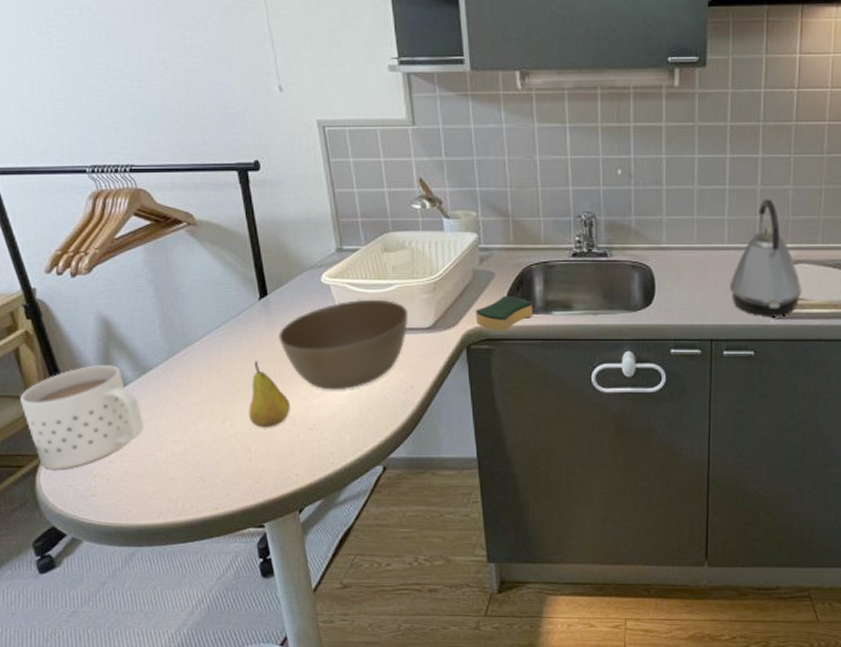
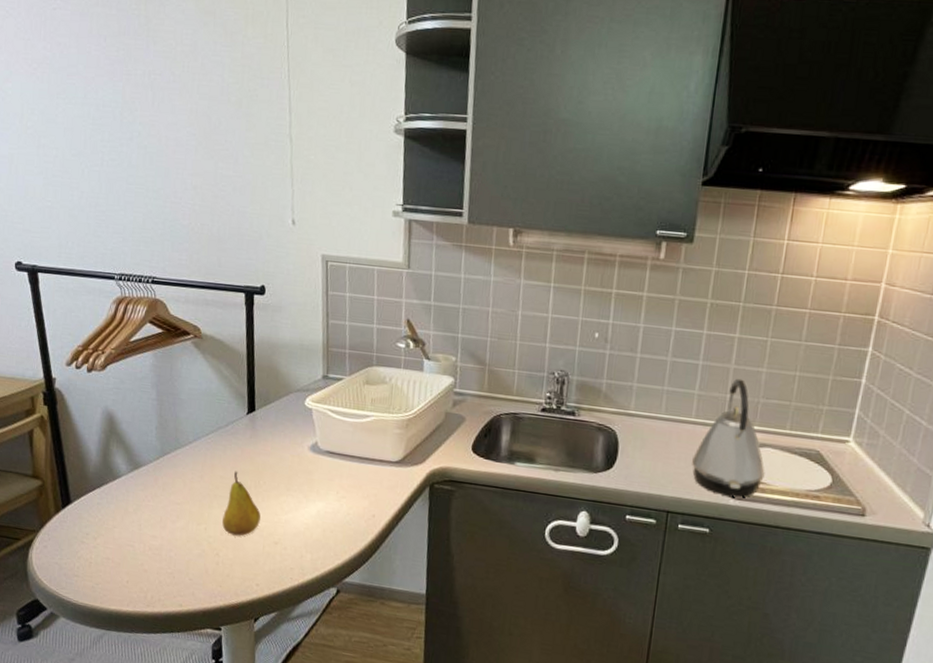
mug: present [20,365,144,469] -> none [27,455,129,548]
bowl: present [278,299,409,390] -> none [259,426,380,510]
sponge: present [475,295,533,332] -> none [442,440,498,476]

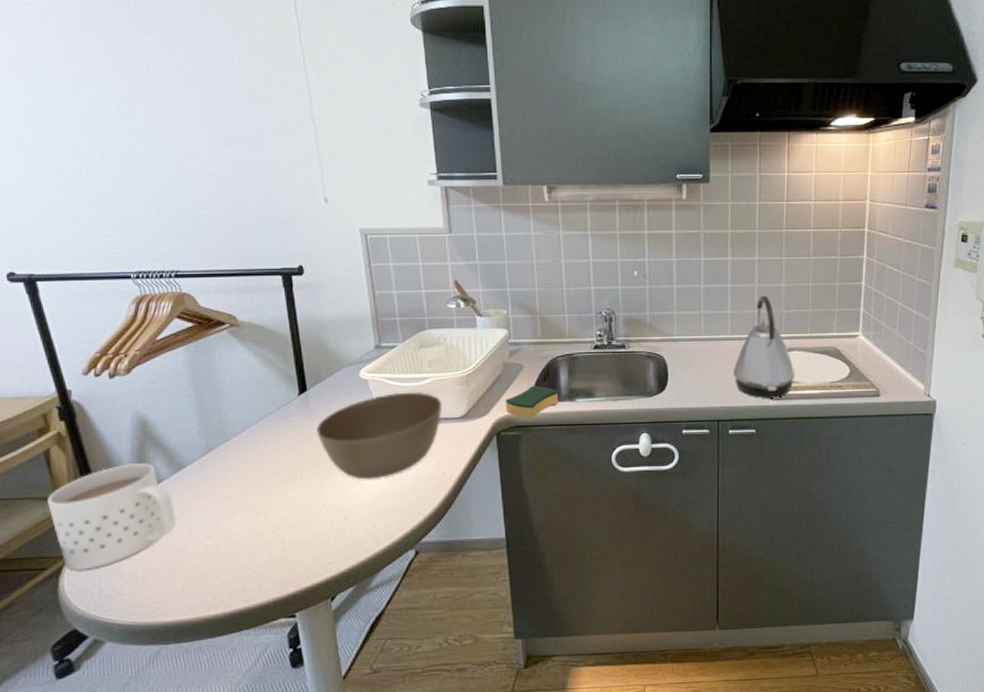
mug: none [27,455,129,548] -> present [47,463,177,570]
fruit: present [222,471,261,536] -> none [284,454,325,519]
bowl: none [259,426,380,510] -> present [316,392,442,479]
sponge: none [442,440,498,476] -> present [505,385,559,419]

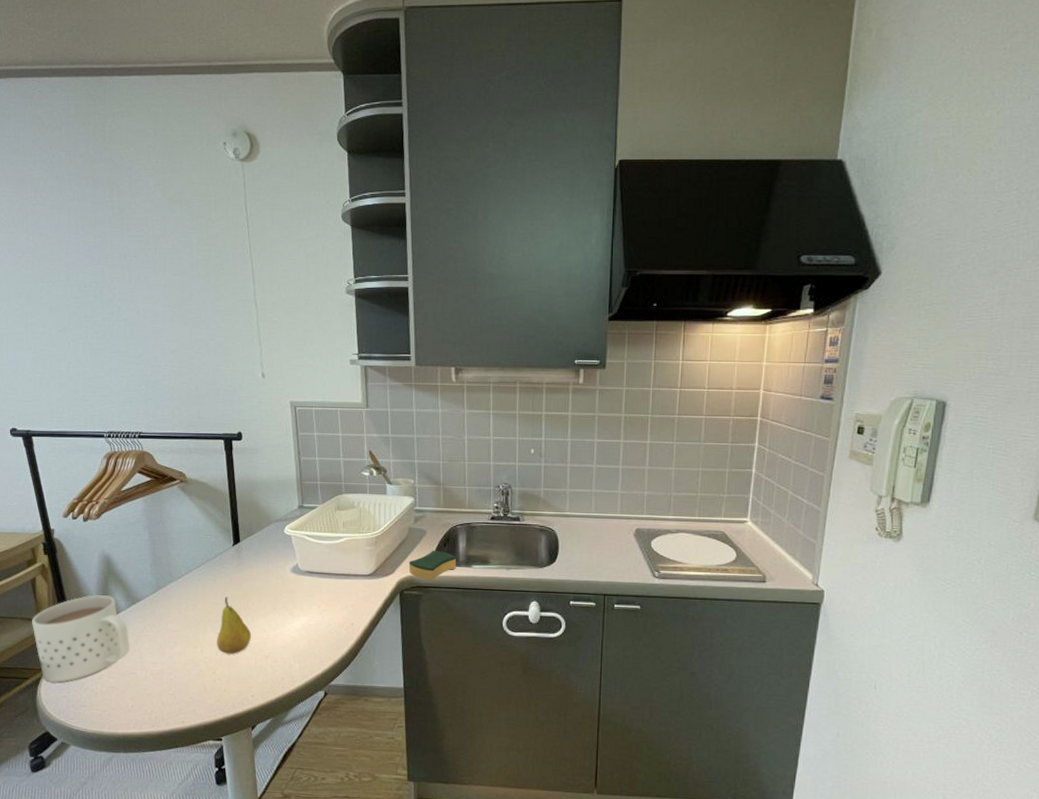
fruit: none [284,454,325,519] -> present [217,597,251,654]
bowl: present [316,392,442,479] -> none [246,548,354,625]
kettle: present [733,295,795,398] -> none [621,477,682,577]

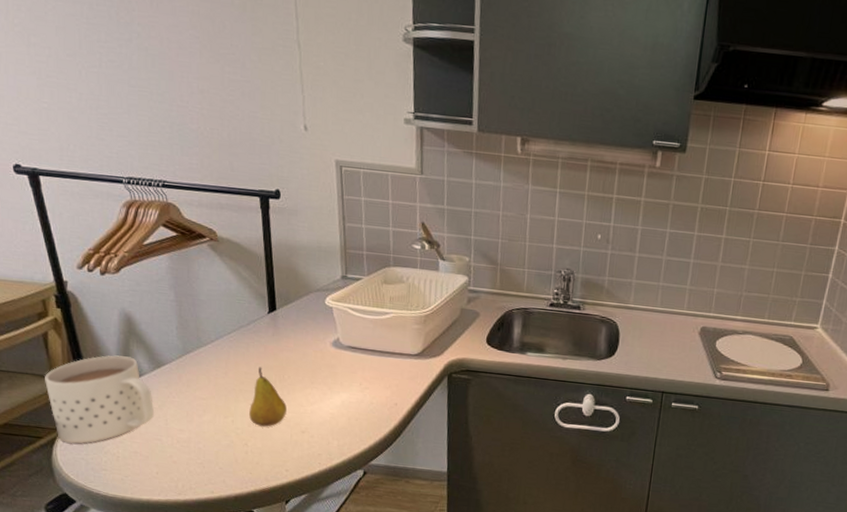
sponge: present [408,550,457,581] -> none [458,333,511,366]

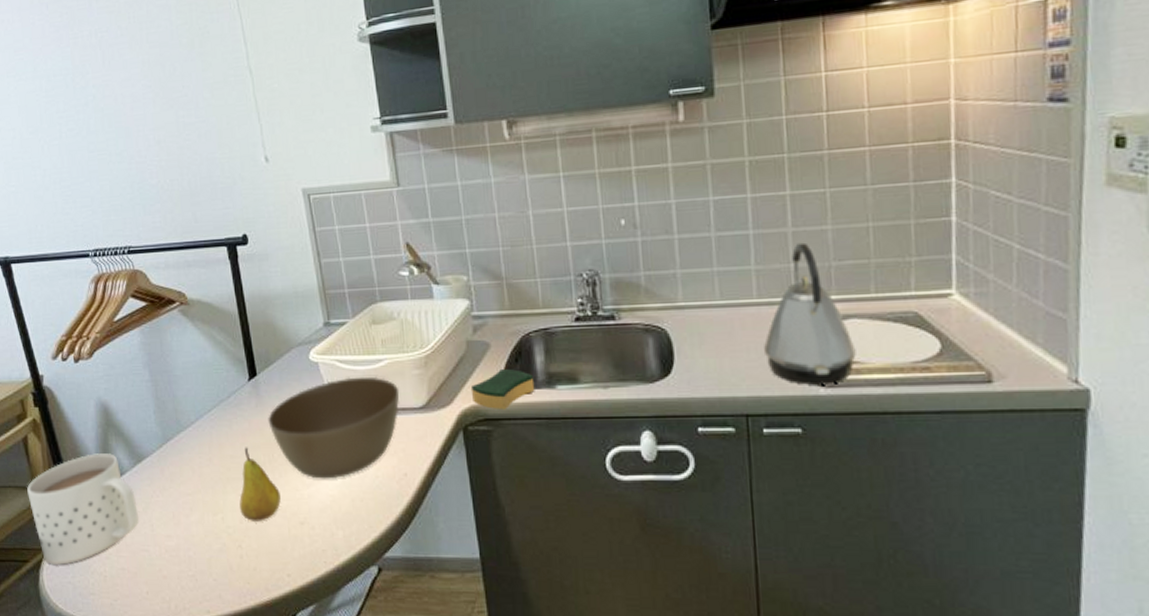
bowl: none [282,322,400,400] -> present [268,377,400,479]
sponge: none [458,333,511,366] -> present [470,368,535,411]
kettle: none [684,274,746,378] -> present [764,242,856,385]

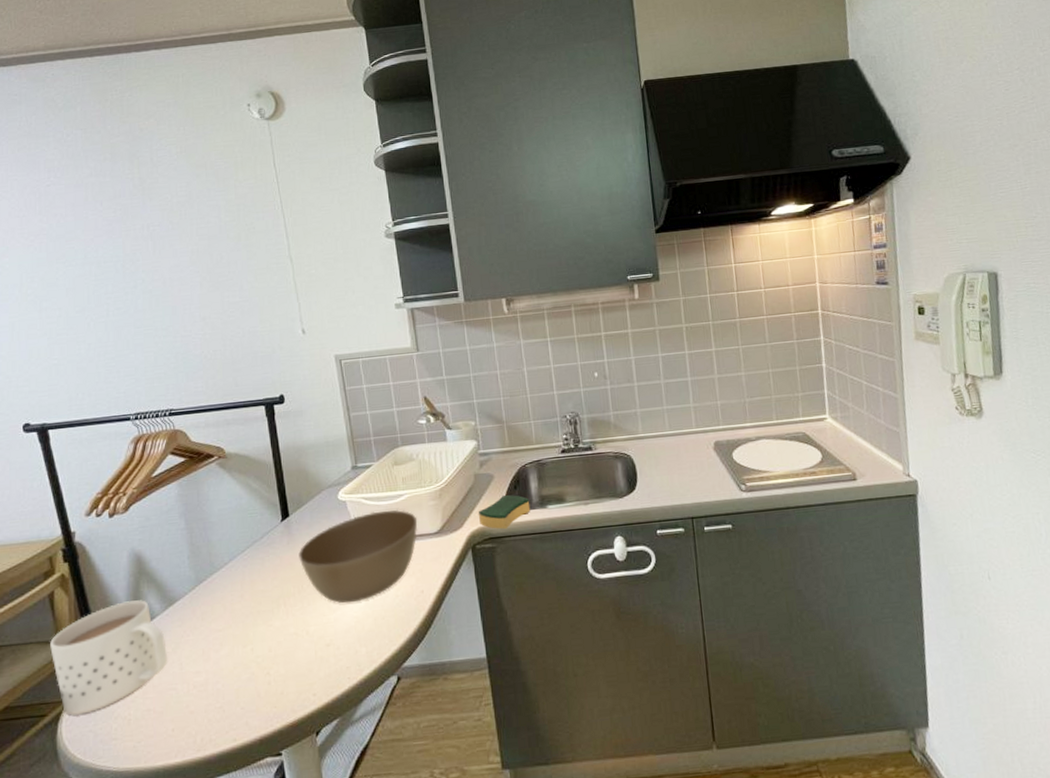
fruit: present [239,447,281,521] -> none [269,581,309,649]
kettle: present [764,242,856,385] -> none [702,385,766,491]

